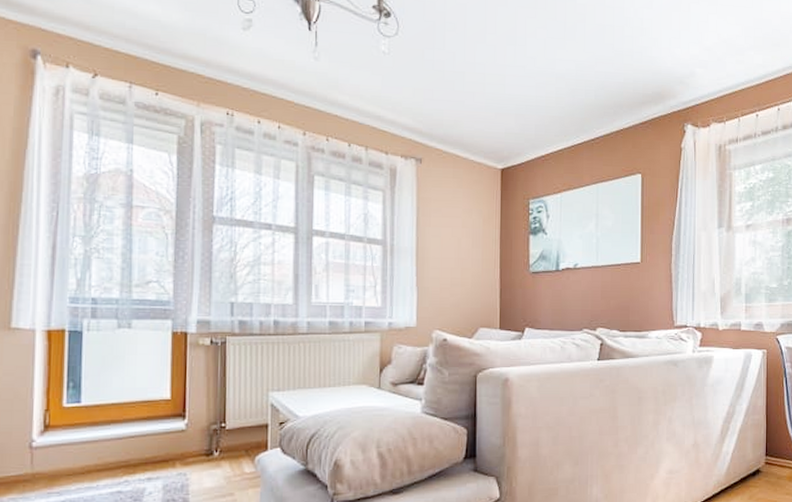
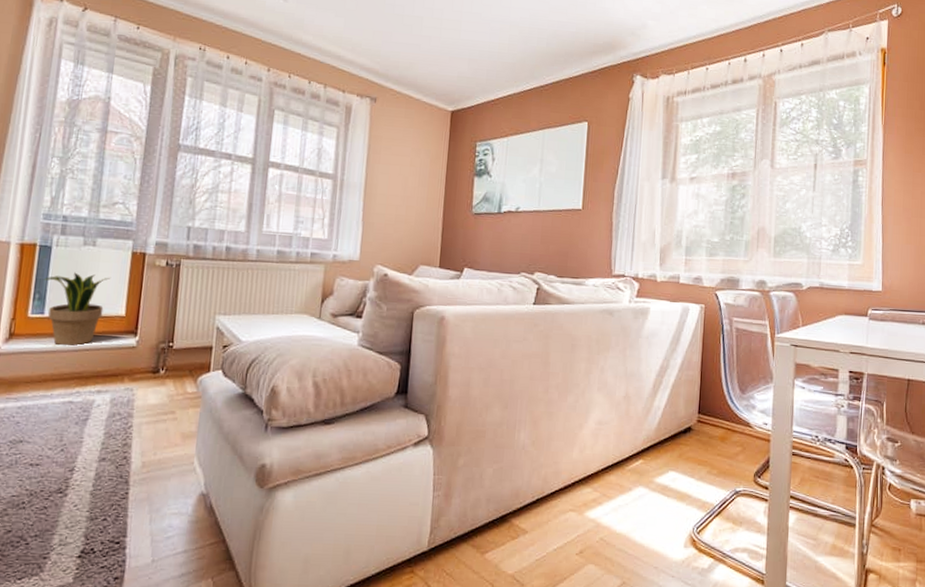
potted plant: none [77,357,150,435] -> present [43,272,110,346]

